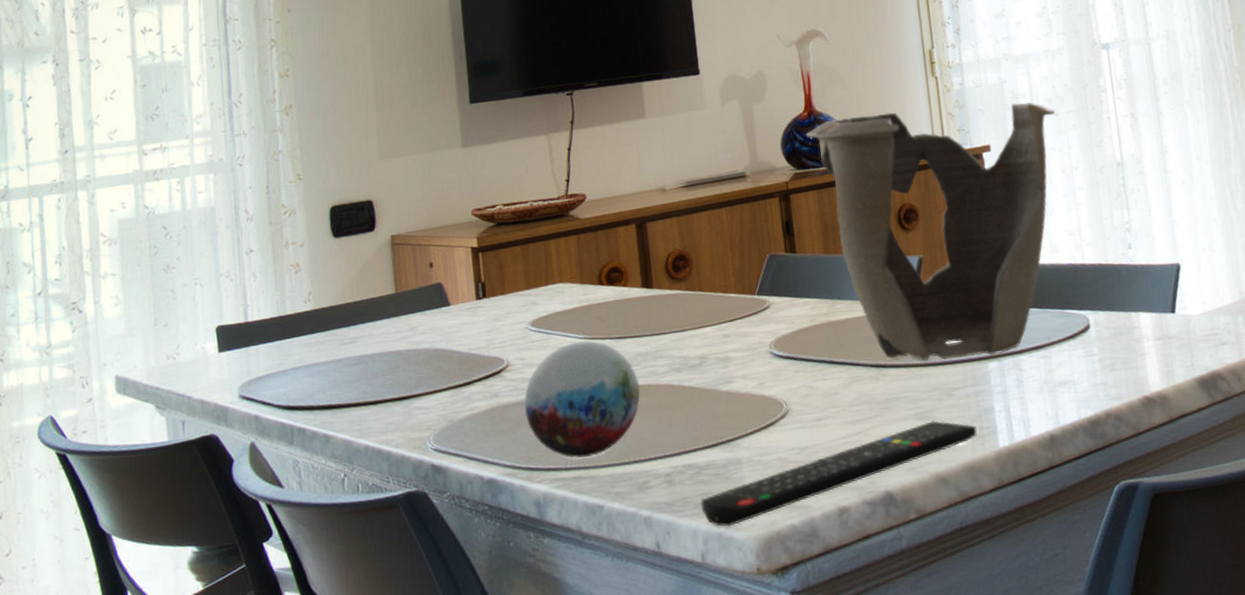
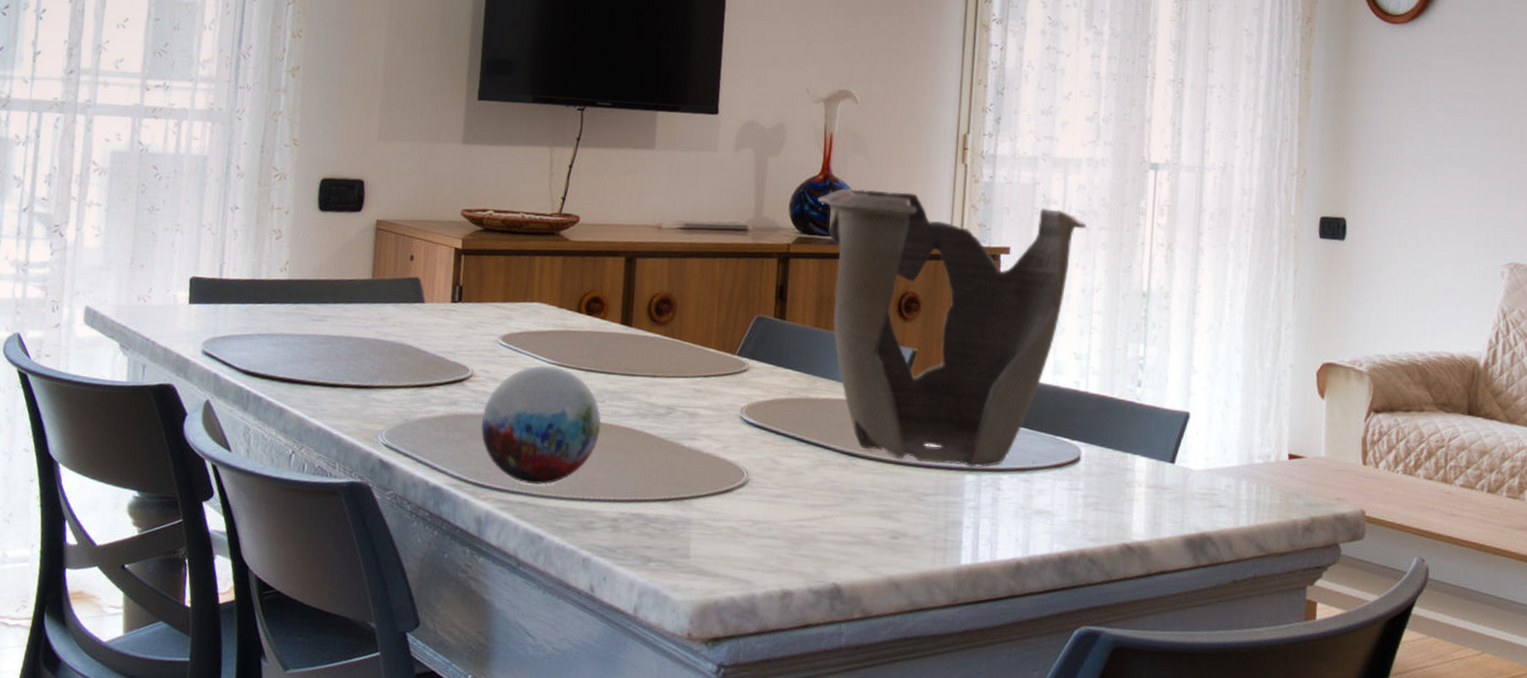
remote control: present [701,420,977,527] -> none [642,522,940,585]

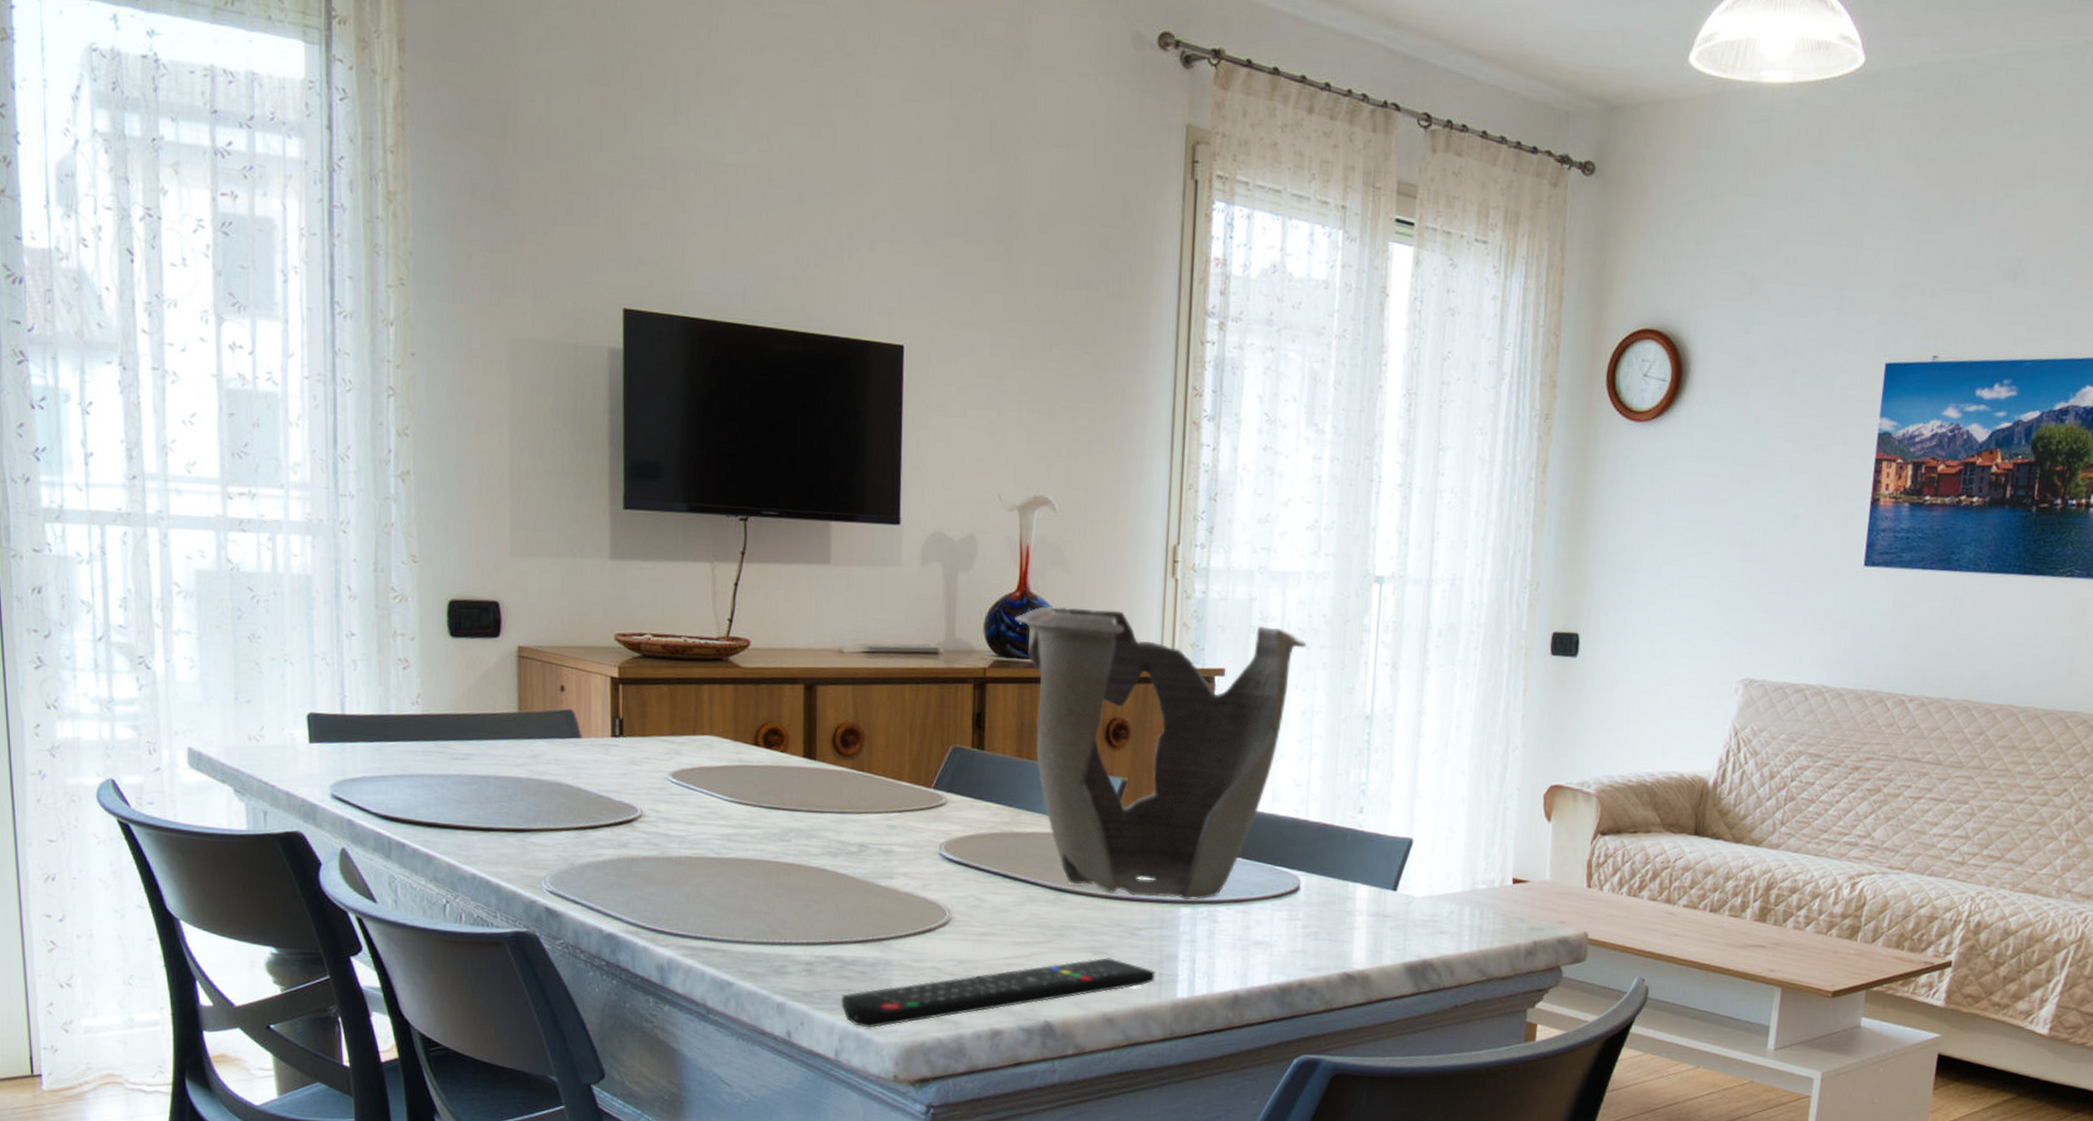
decorative orb: present [480,365,602,485] -> none [655,803,788,929]
remote control: none [642,522,940,585] -> present [841,957,1155,1028]

